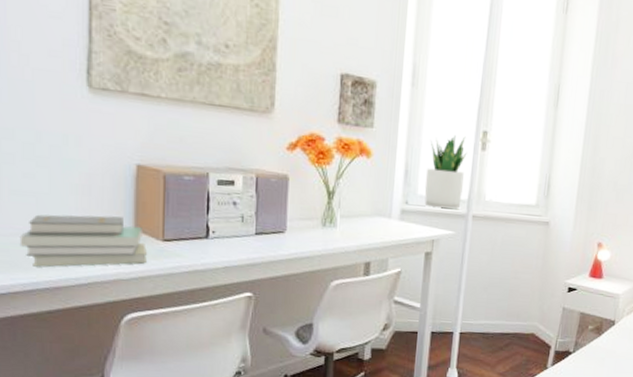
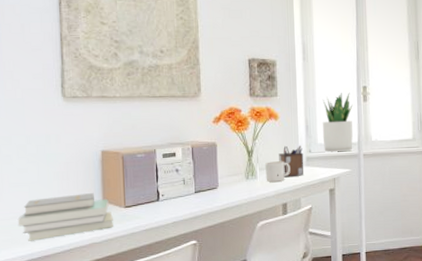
mug: none [347,208,380,235] -> present [265,161,291,182]
desk organizer: none [366,191,399,232] -> present [279,145,304,178]

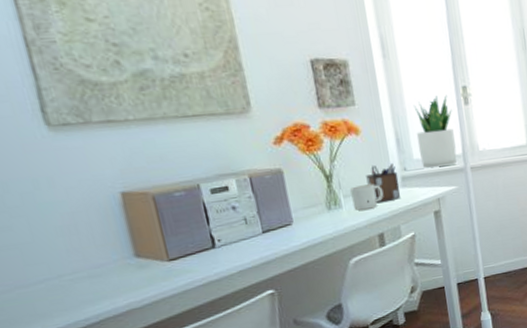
books: present [17,193,113,241] -> none [12,248,157,319]

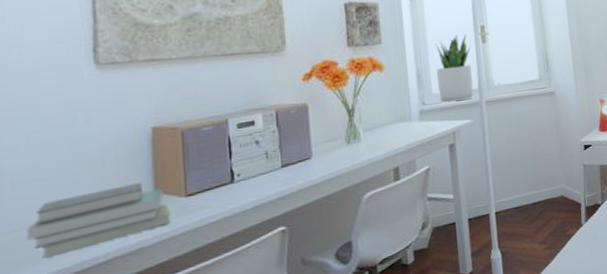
books: none [12,248,157,319] -> present [26,183,170,259]
mug: present [350,184,384,211] -> none [370,118,402,144]
desk organizer: present [366,162,400,204] -> none [386,97,418,137]

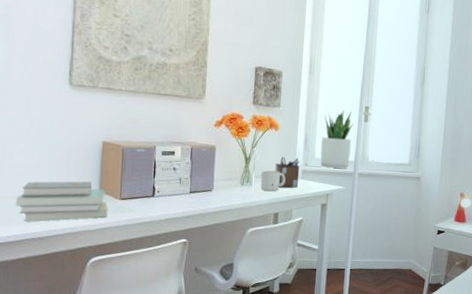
mug: none [370,118,402,144] -> present [260,170,286,191]
desk organizer: none [386,97,418,137] -> present [275,156,300,188]

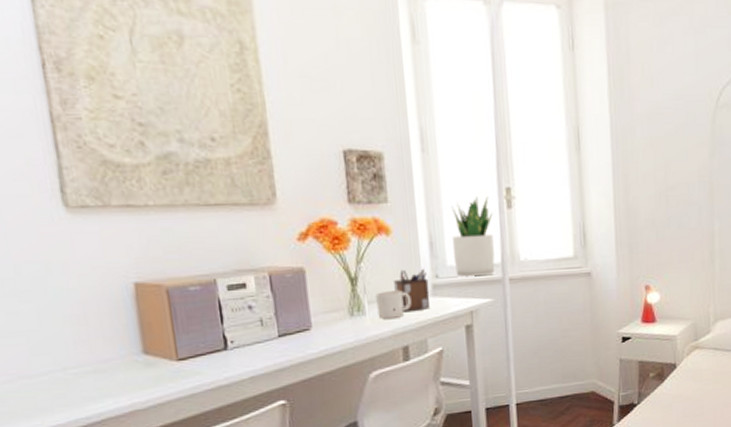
books: present [15,181,108,222] -> none [14,342,163,413]

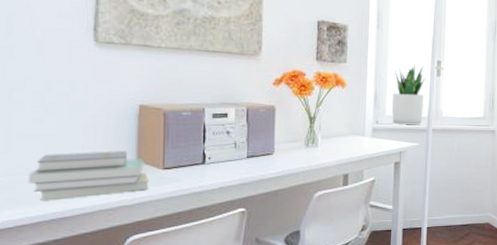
books: none [14,342,163,413] -> present [28,151,148,201]
mug: present [376,290,412,319] -> none [327,130,355,151]
desk organizer: present [394,268,430,313] -> none [343,114,370,148]

